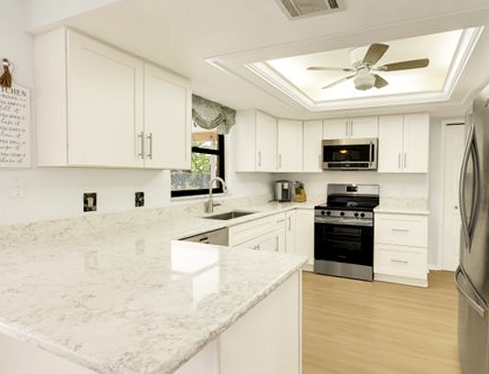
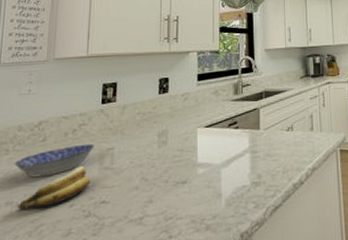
bowl: none [11,246,79,271] -> present [14,143,94,178]
banana: none [18,264,78,297] -> present [17,165,90,211]

